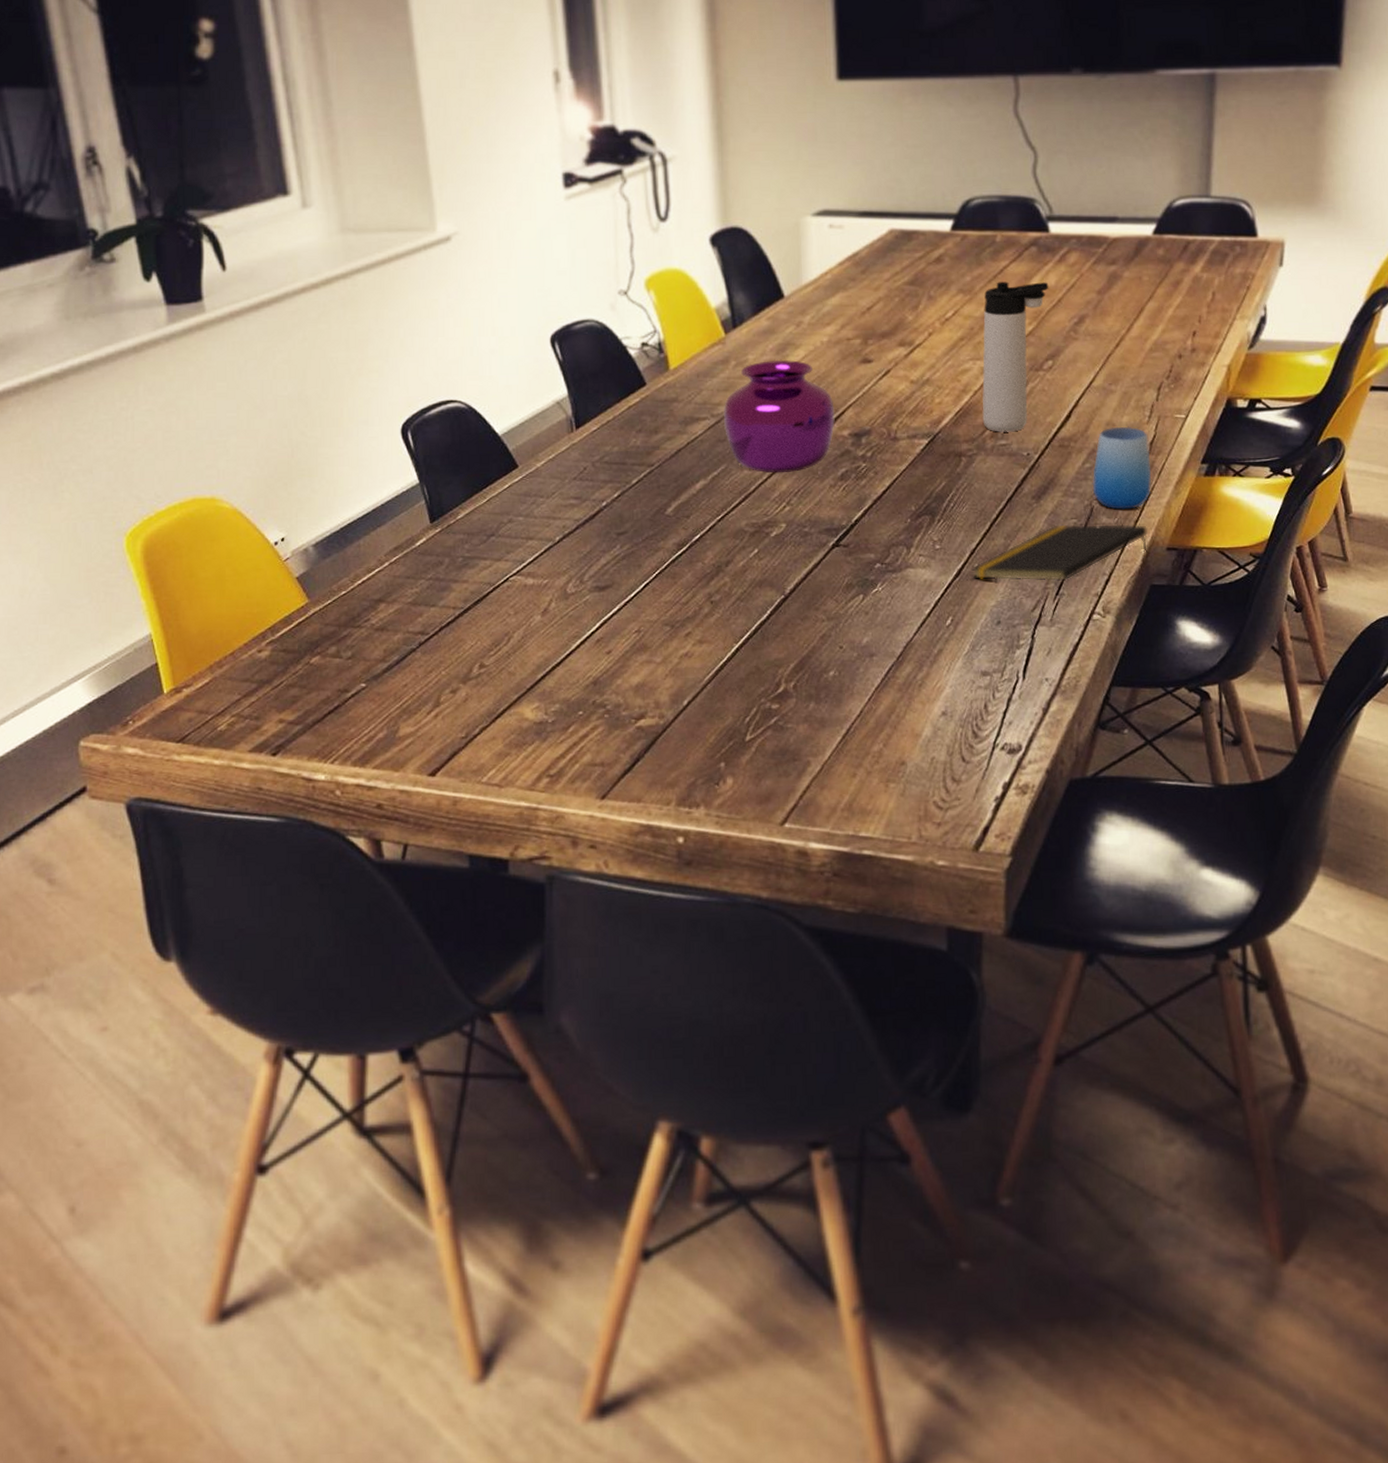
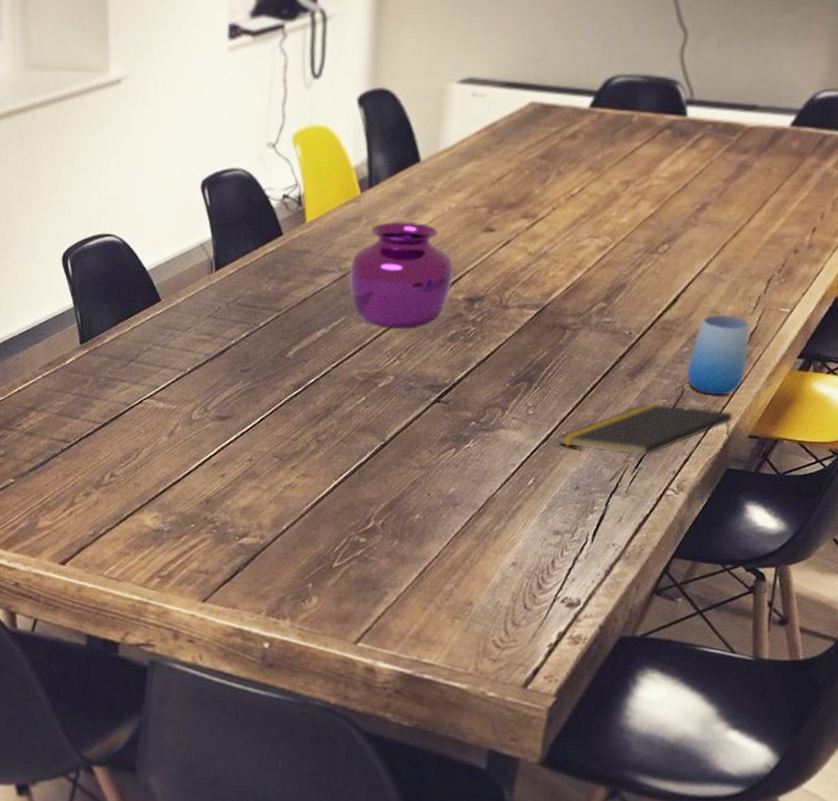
thermos bottle: present [982,281,1049,432] -> none [591,162,678,311]

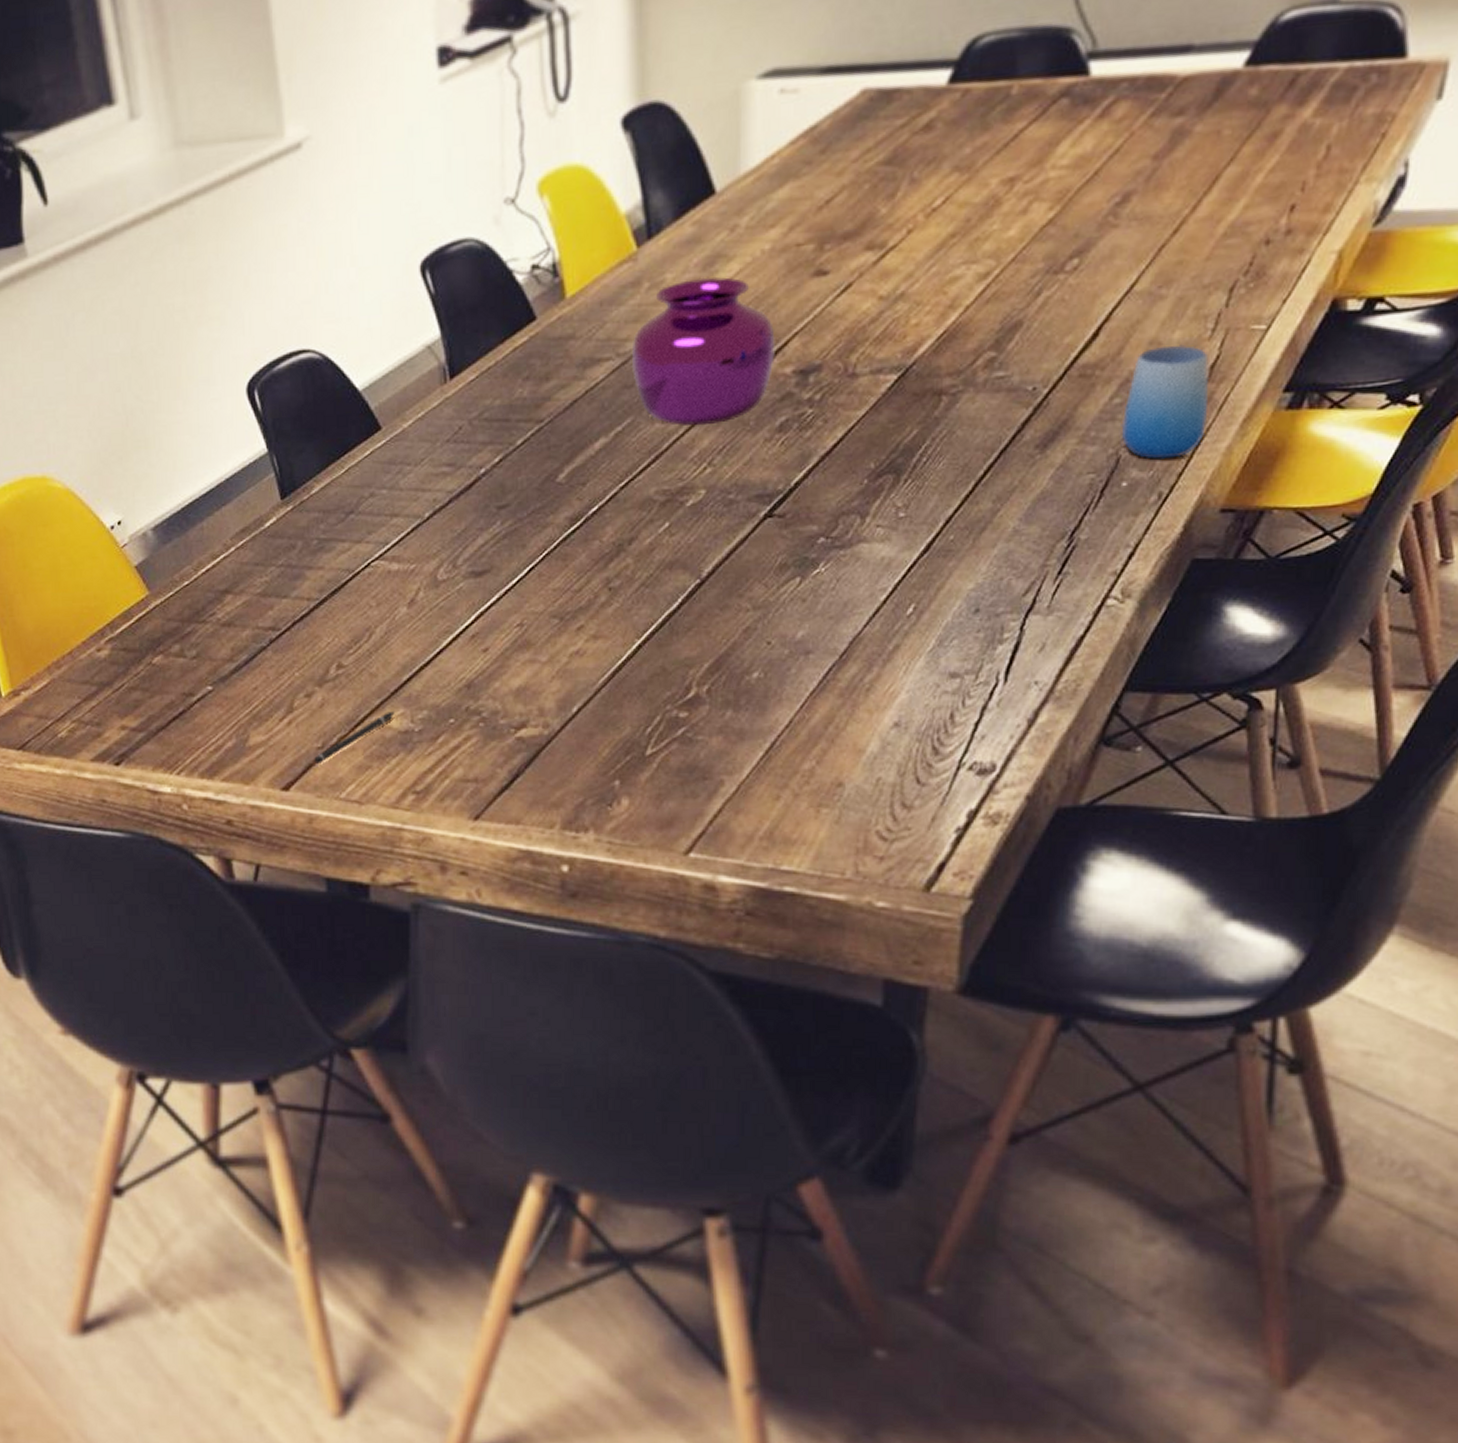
pen: none [86,513,151,547] -> present [314,711,395,764]
notepad: present [559,402,734,457] -> none [945,477,1197,558]

